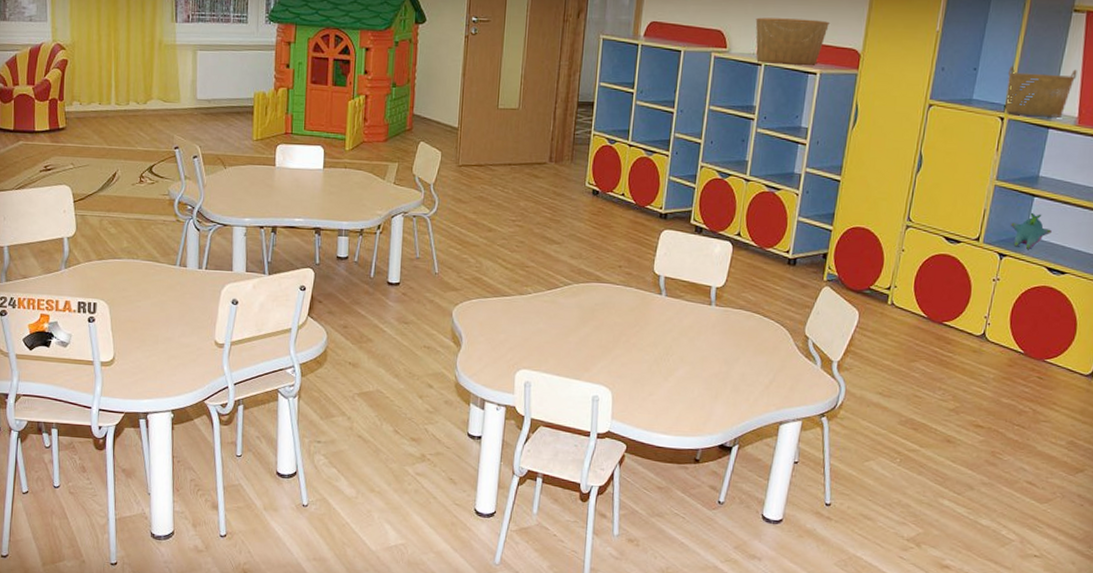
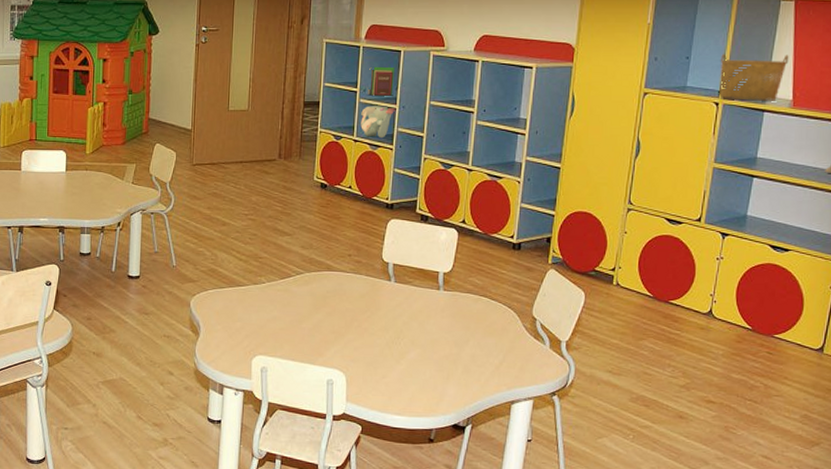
stuffed animal: none [636,108,673,144] -> present [361,105,395,139]
books: none [644,66,674,99] -> present [367,66,394,96]
basket: present [755,17,829,67] -> none [471,17,543,61]
toy figurine: present [1011,212,1052,249] -> none [732,192,773,228]

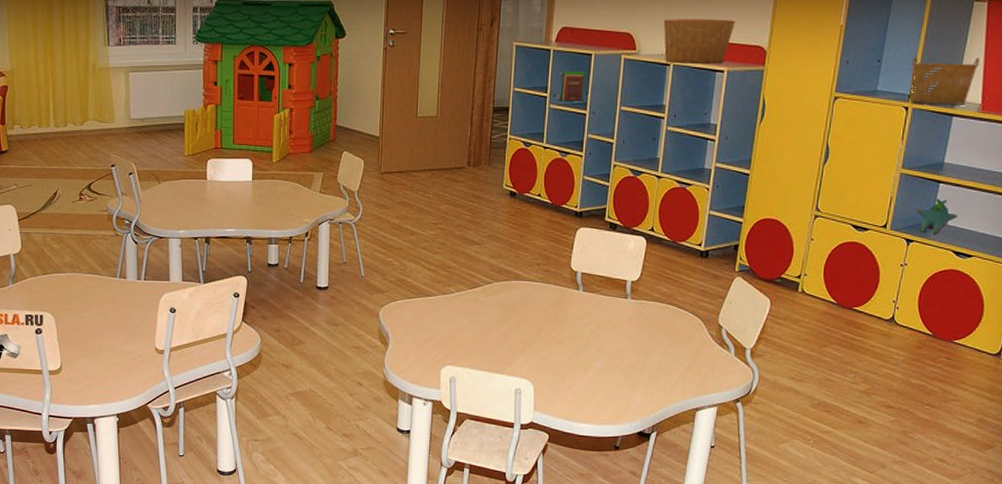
stuffed animal: present [361,105,395,139] -> none [550,111,585,145]
basket: none [471,17,543,61] -> present [663,19,735,65]
toy figurine: none [732,192,773,228] -> present [917,198,957,234]

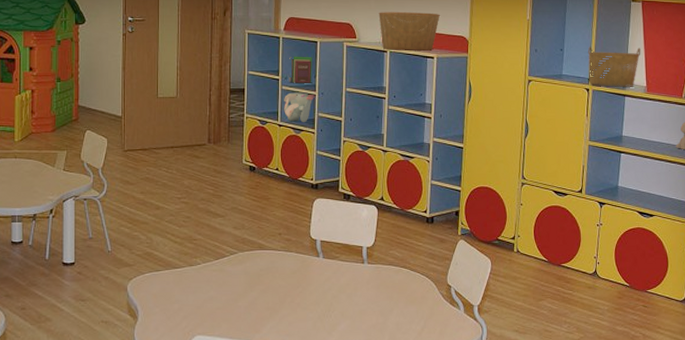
stuffed animal: none [550,111,585,145] -> present [284,92,315,123]
toy figurine: present [917,198,957,234] -> none [606,166,638,197]

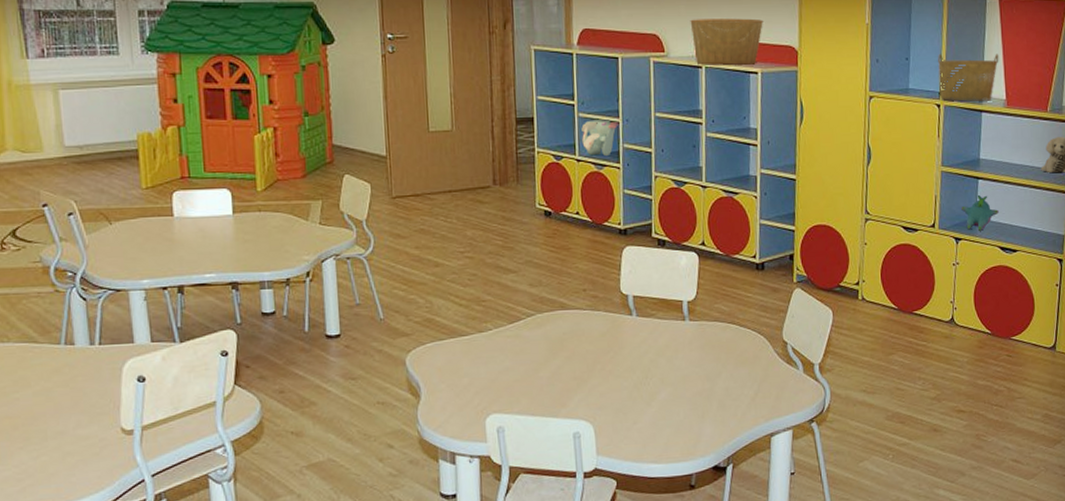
books: present [288,56,312,83] -> none [585,75,614,109]
toy figurine: none [606,166,638,197] -> present [961,194,999,231]

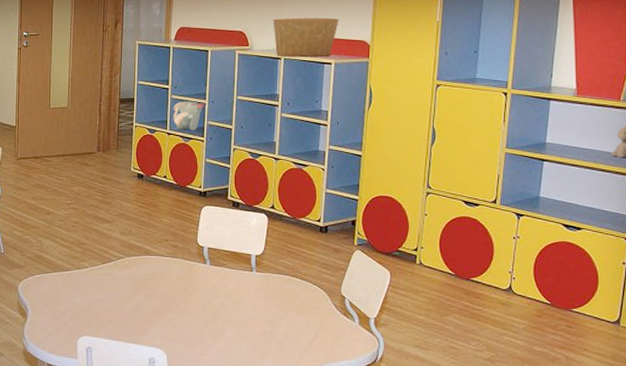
basket: present [937,53,999,102] -> none [506,47,570,90]
toy figurine: present [961,194,999,231] -> none [525,175,564,208]

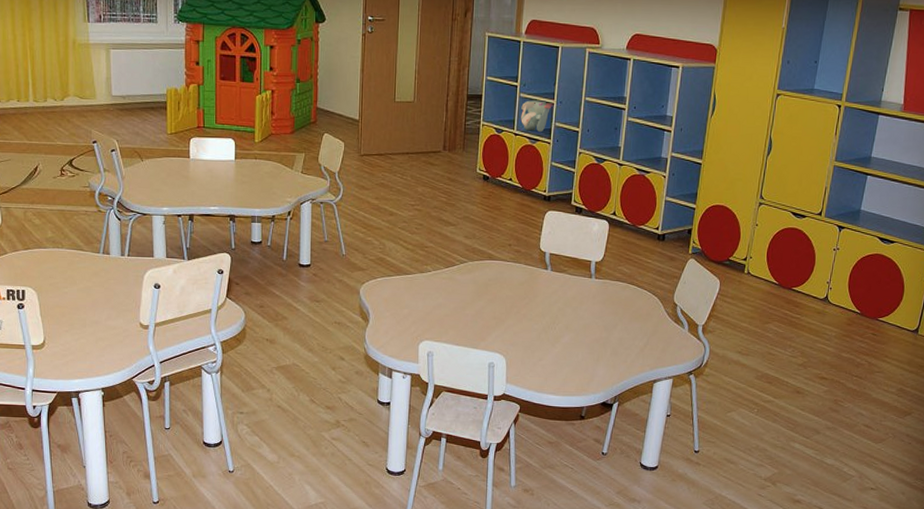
basket: present [273,17,339,58] -> none [624,16,689,61]

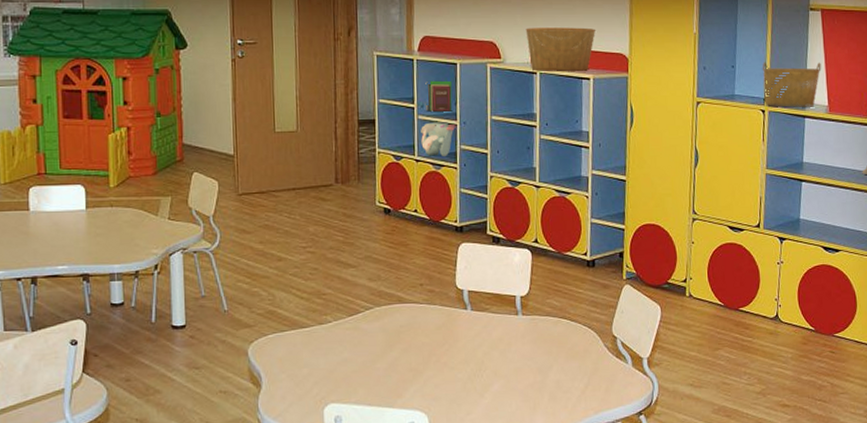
books: none [527,61,553,91] -> present [425,80,452,112]
basket: none [624,16,689,61] -> present [525,27,595,72]
basket: none [842,58,902,105] -> present [762,62,821,108]

